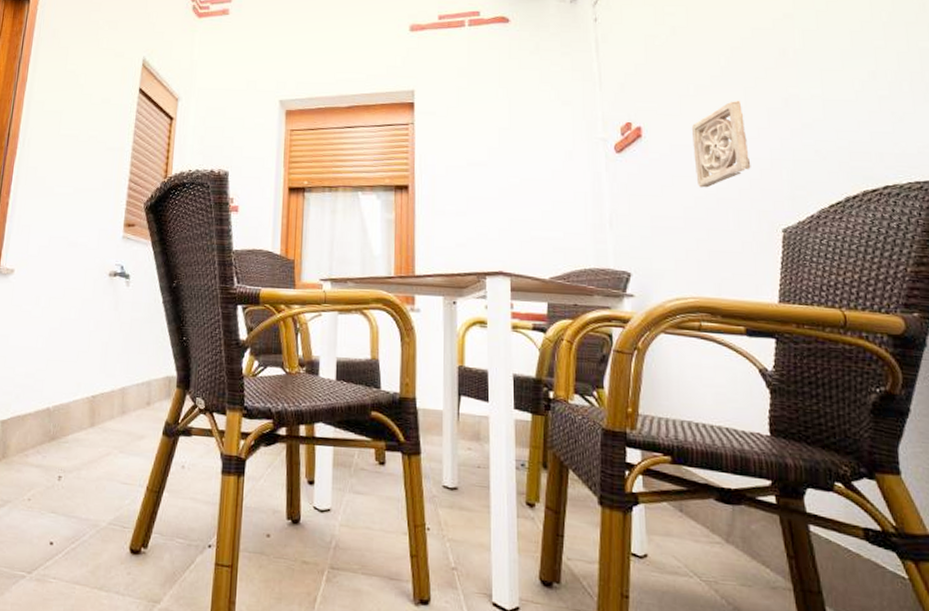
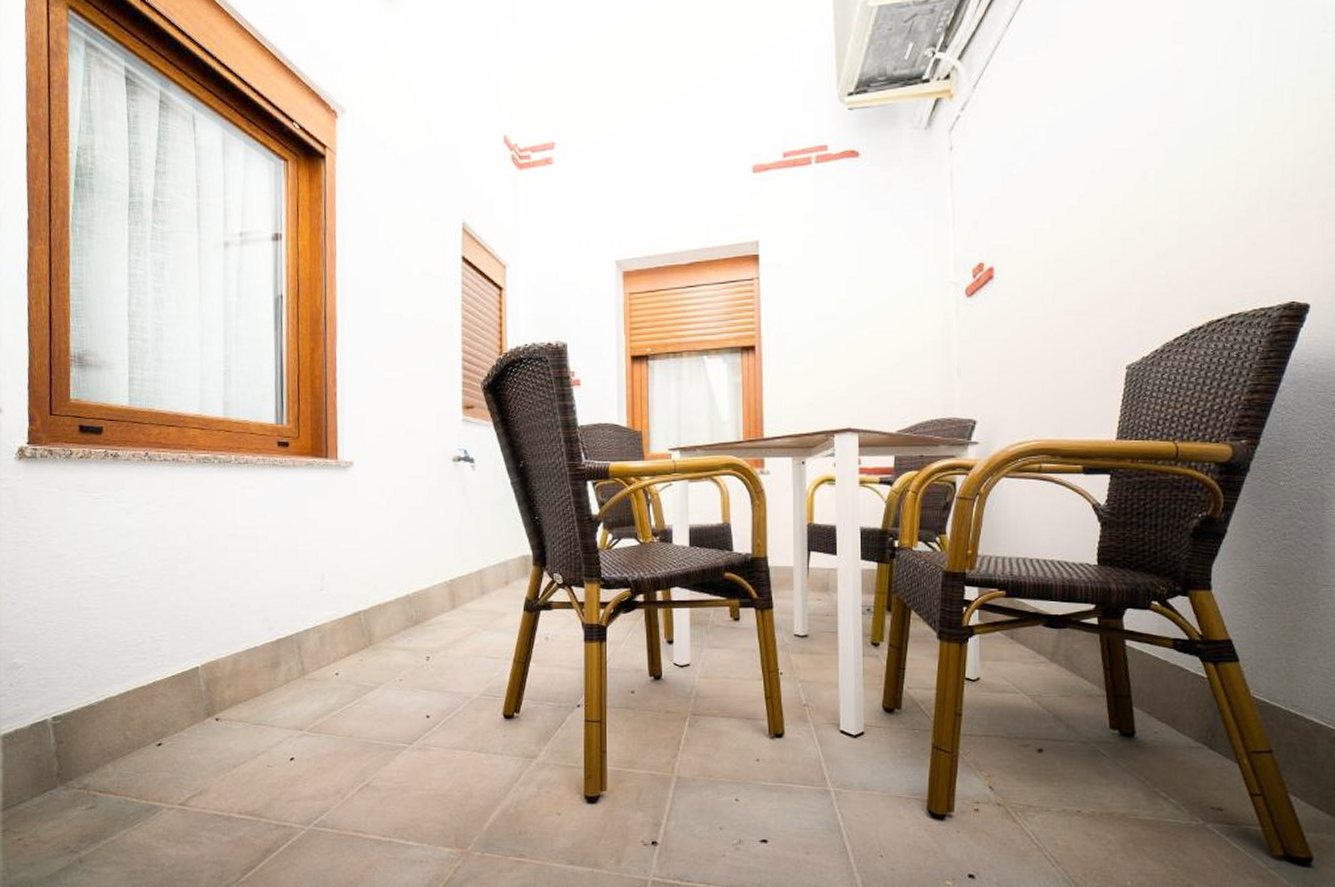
wall ornament: present [691,100,751,188] -> none [1044,231,1101,328]

